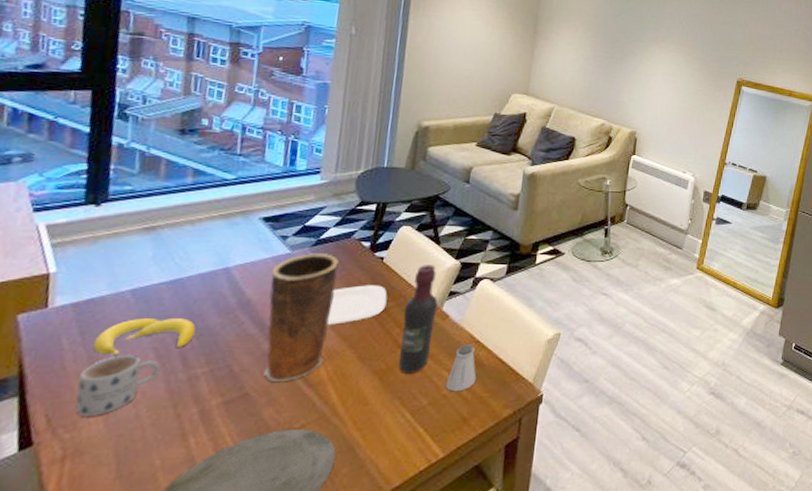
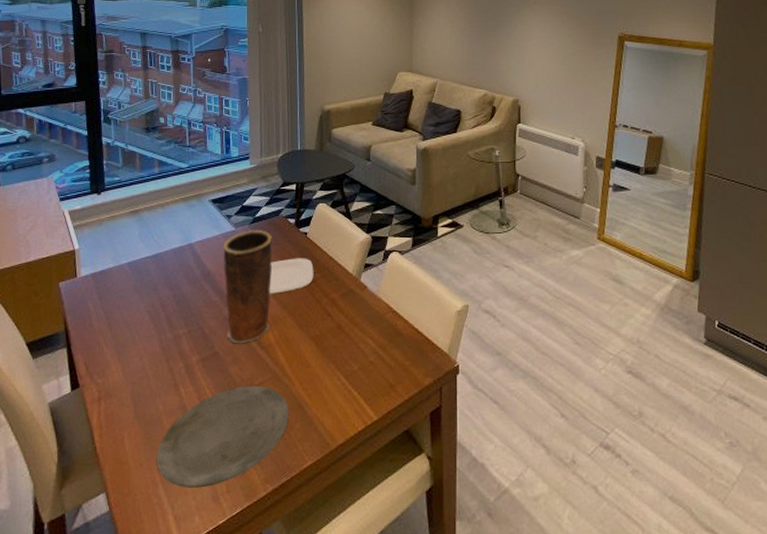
mug: present [75,354,161,416] -> none [102,316,155,366]
banana: present [93,318,196,356] -> none [108,287,175,317]
wine bottle: present [398,265,438,374] -> none [328,239,356,340]
saltshaker: present [445,344,477,392] -> none [371,314,397,359]

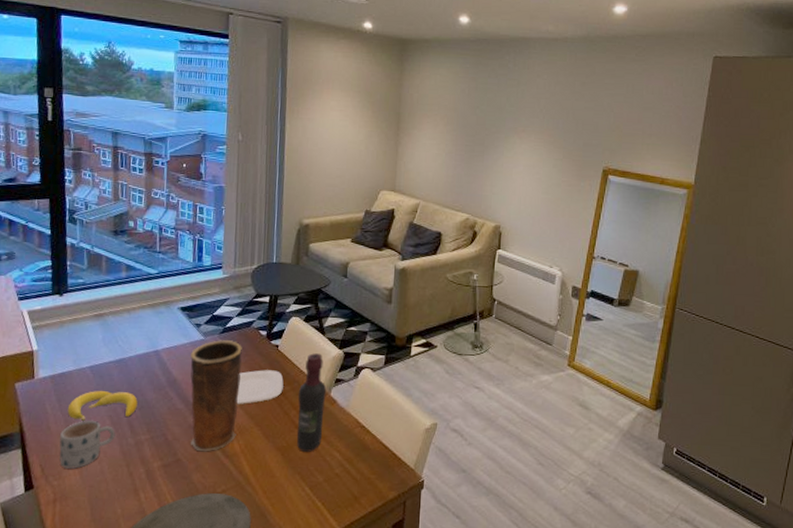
mug: none [102,316,155,366] -> present [59,420,115,469]
banana: none [108,287,175,317] -> present [67,391,138,421]
wine bottle: none [328,239,356,340] -> present [296,353,327,452]

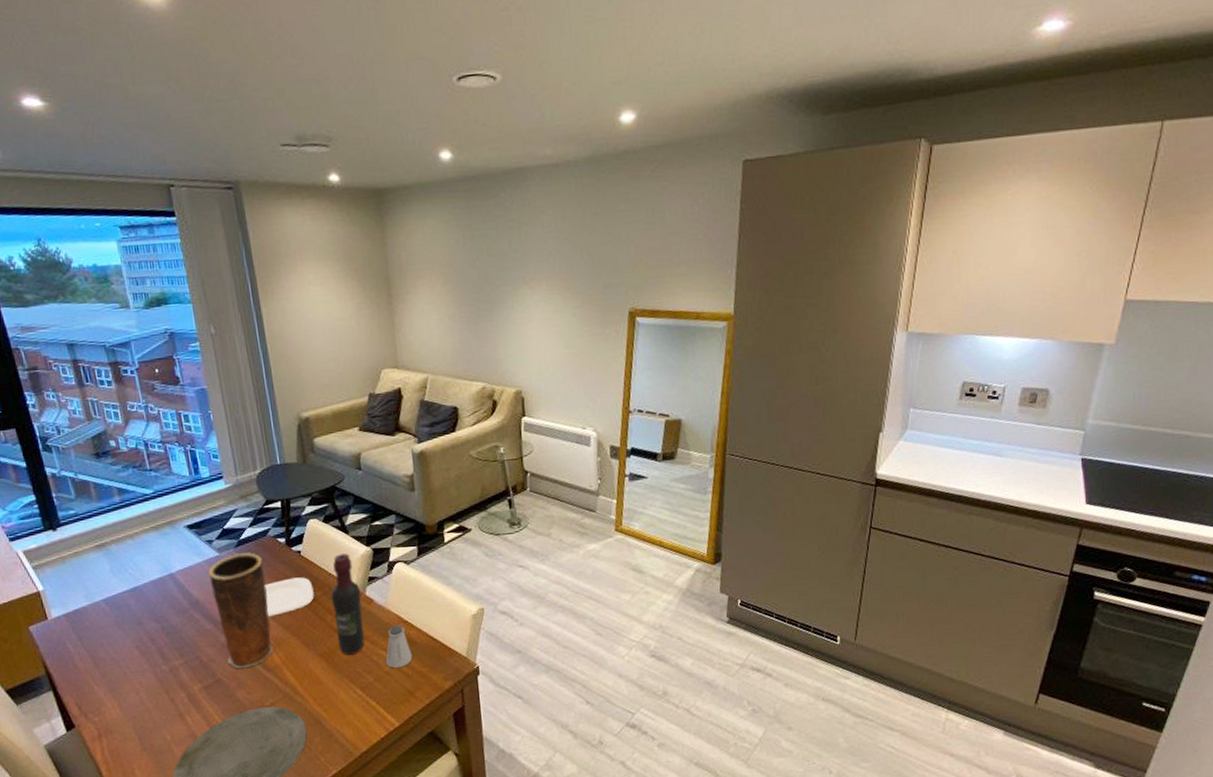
mug: present [59,420,115,469] -> none [89,652,148,704]
banana: present [67,391,138,421] -> none [90,620,164,655]
saltshaker: none [337,428,364,472] -> present [385,625,413,669]

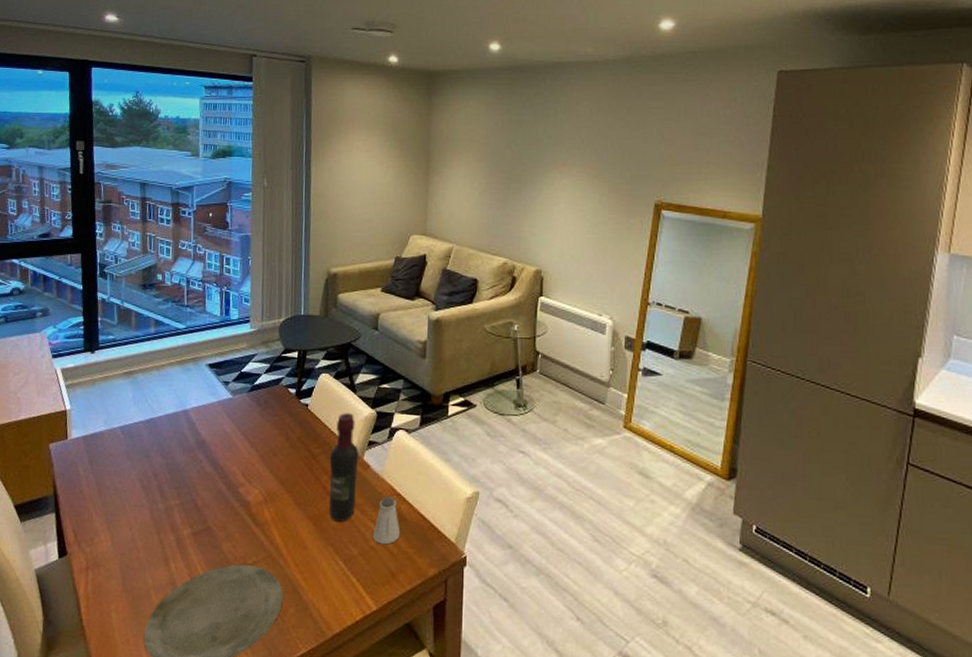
vase: present [208,552,274,669] -> none [219,398,272,520]
plate: present [264,577,315,618] -> none [266,431,314,469]

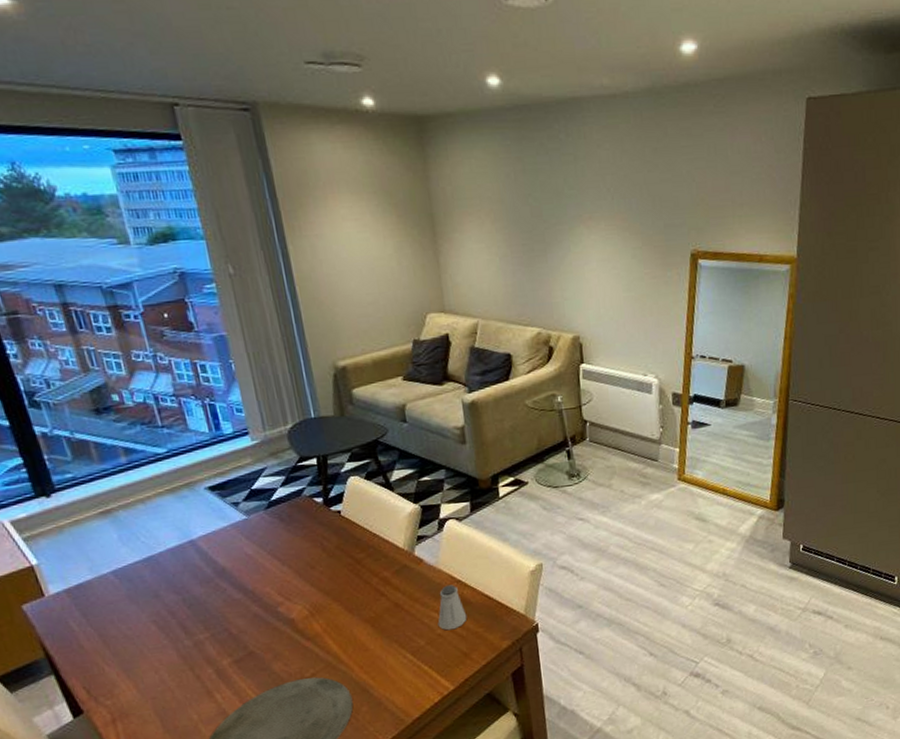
wine bottle: present [329,413,359,522] -> none [375,512,415,619]

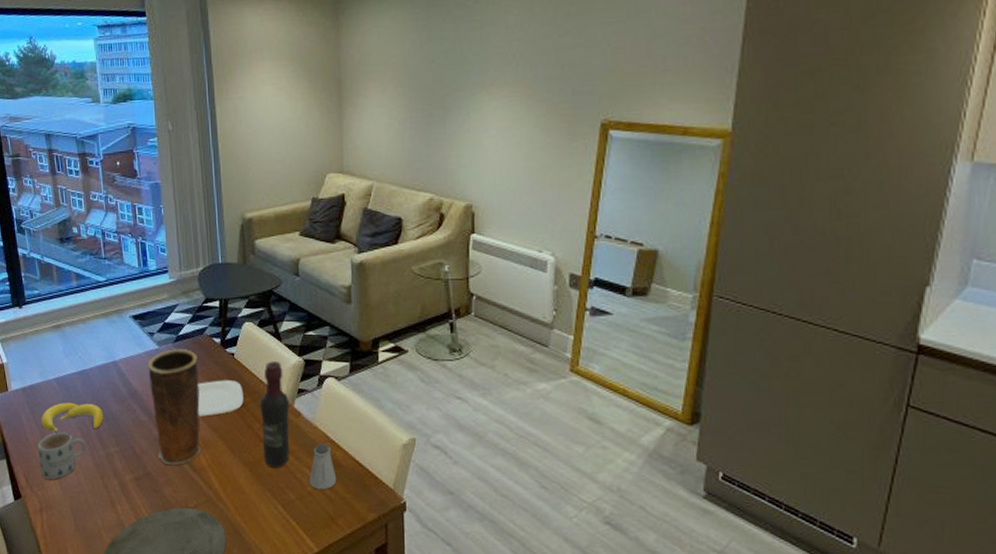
banana: none [98,591,185,632] -> present [41,403,104,433]
mug: none [98,628,168,686] -> present [38,431,87,480]
vase: none [235,513,314,639] -> present [148,348,202,466]
plate: none [300,538,358,583] -> present [197,380,244,418]
wine bottle: none [375,512,415,619] -> present [259,361,290,468]

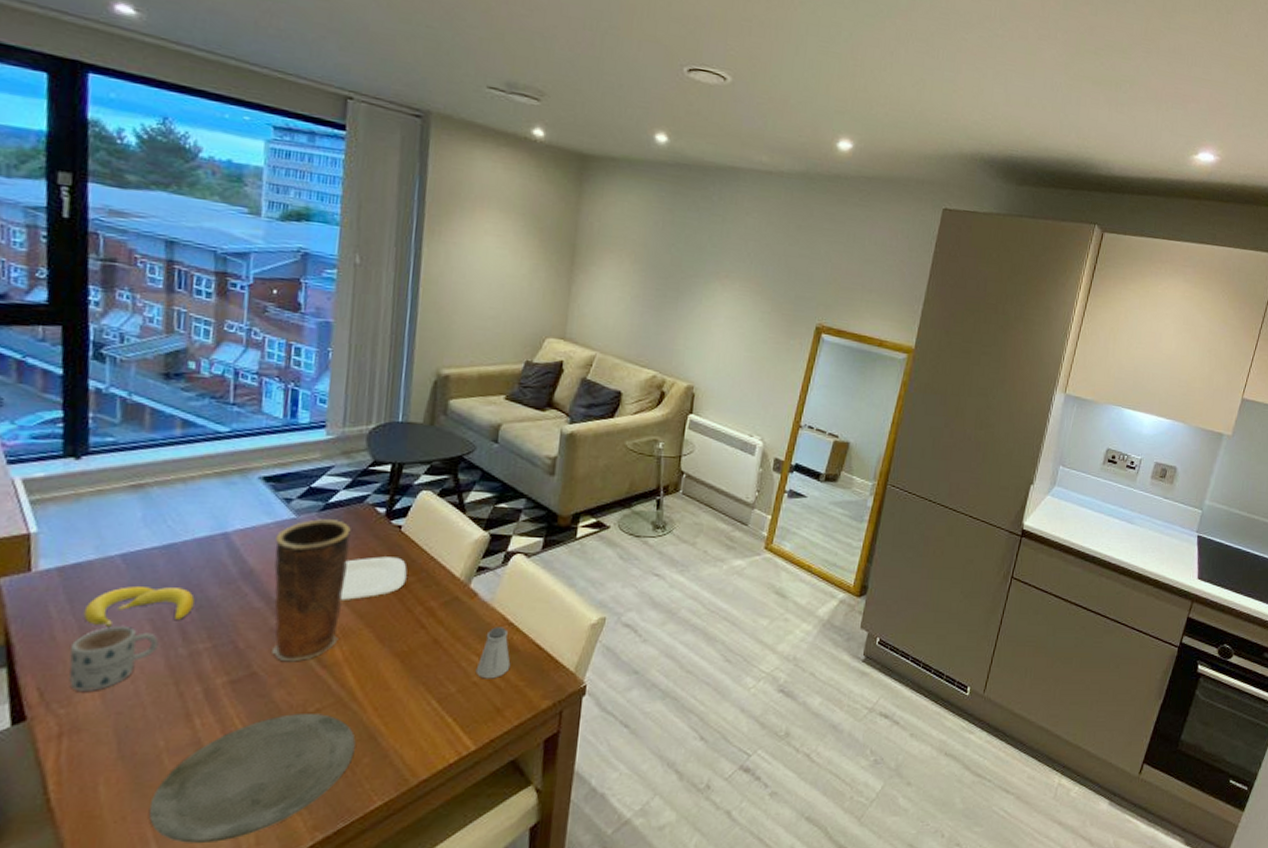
wine bottle: present [259,361,290,468] -> none [422,535,465,657]

